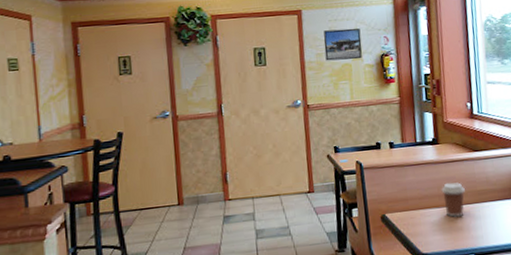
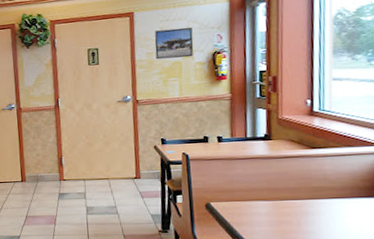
coffee cup: present [441,182,465,218] -> none [271,177,298,212]

